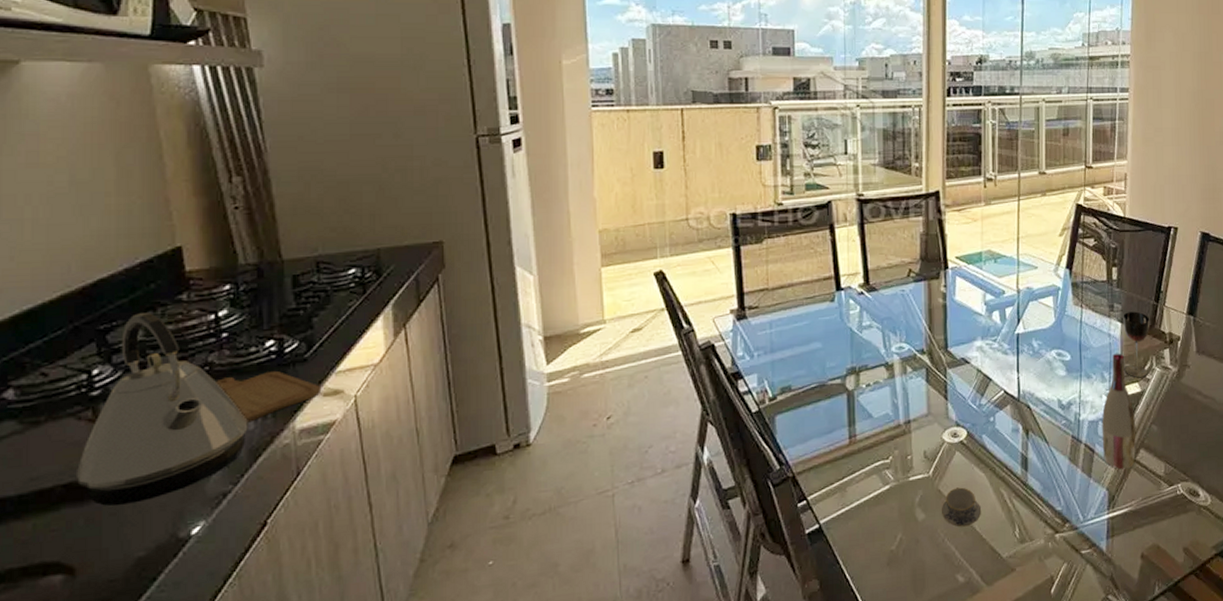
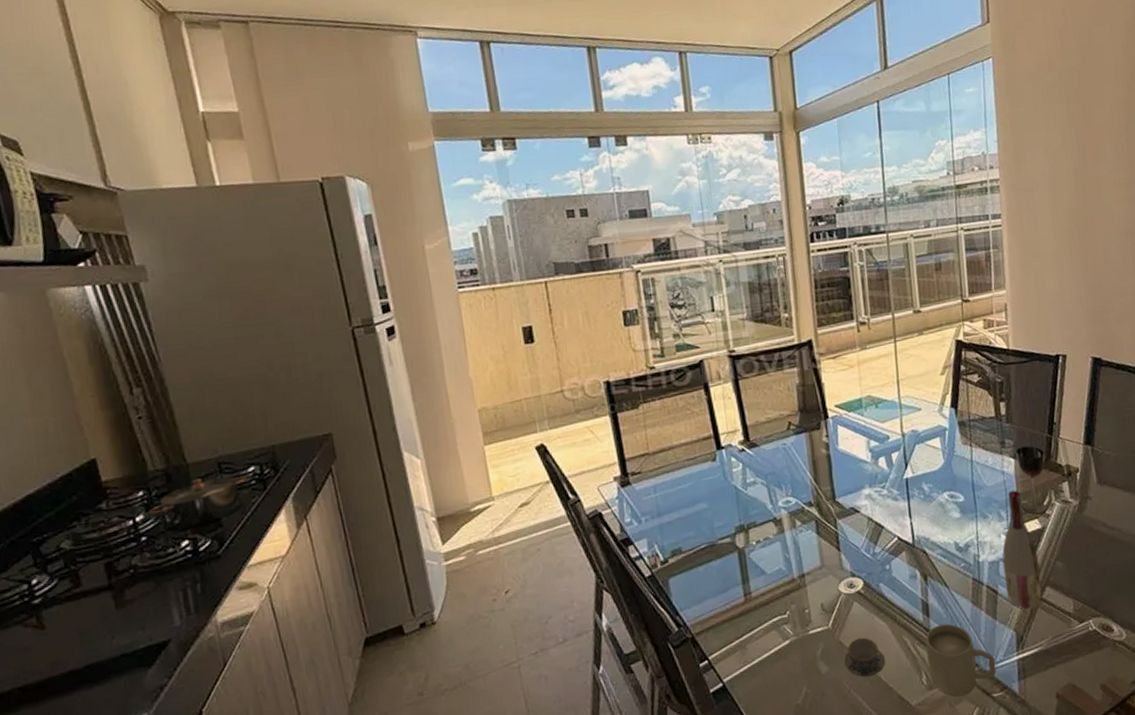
kettle: present [75,313,248,506] -> none [28,523,175,705]
chopping board: present [216,370,322,423] -> none [141,568,237,620]
cooking pot: none [233,276,346,330] -> present [148,475,248,531]
mug: none [1022,479,1087,552] -> present [925,623,997,697]

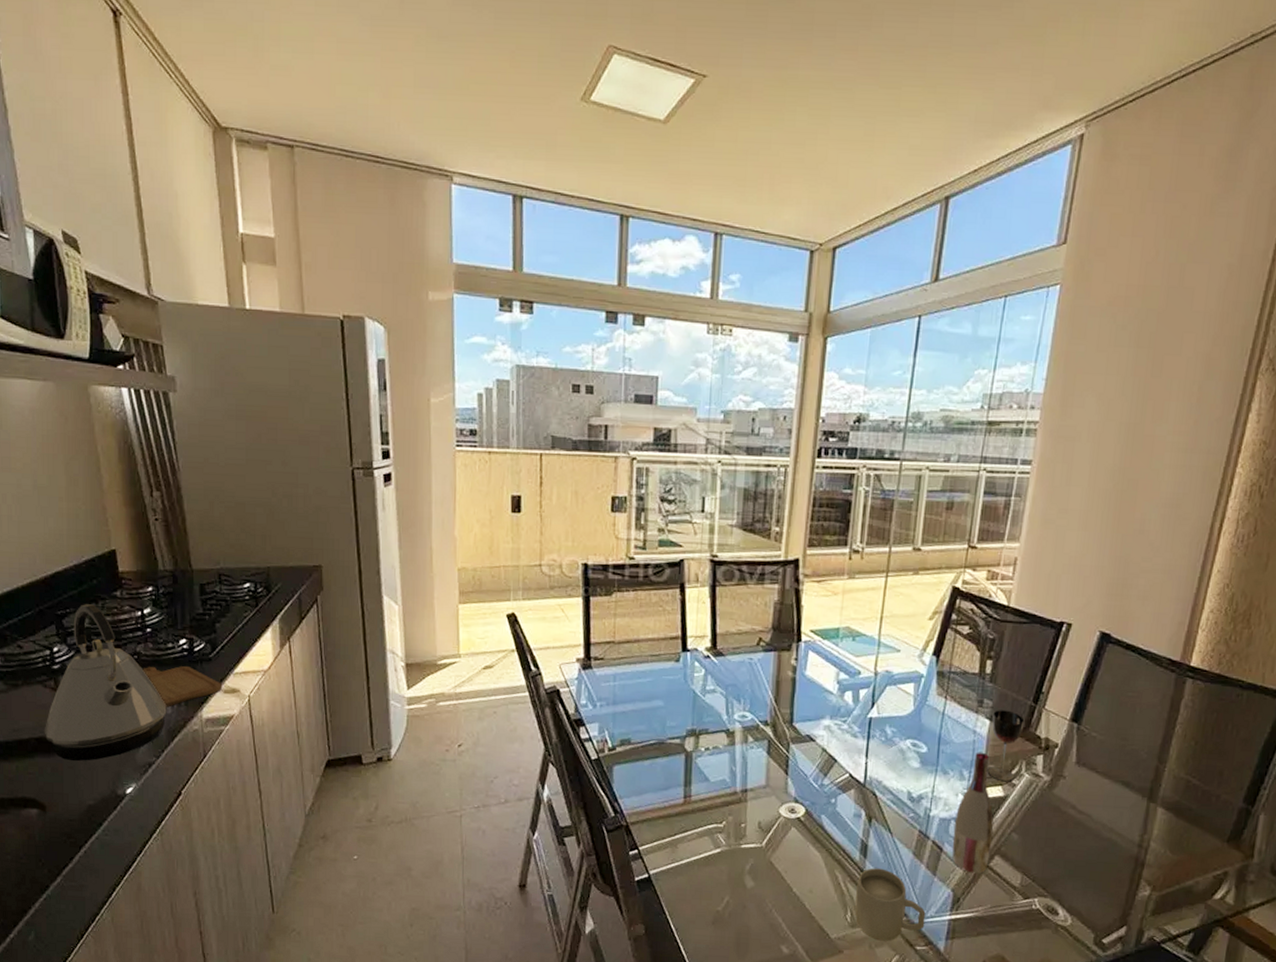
kettle: none [28,523,175,705] -> present [44,604,167,761]
chopping board: none [141,568,237,620] -> present [142,665,223,708]
cooking pot: present [148,475,248,531] -> none [155,585,243,630]
teacup: present [845,637,886,678] -> none [772,862,813,902]

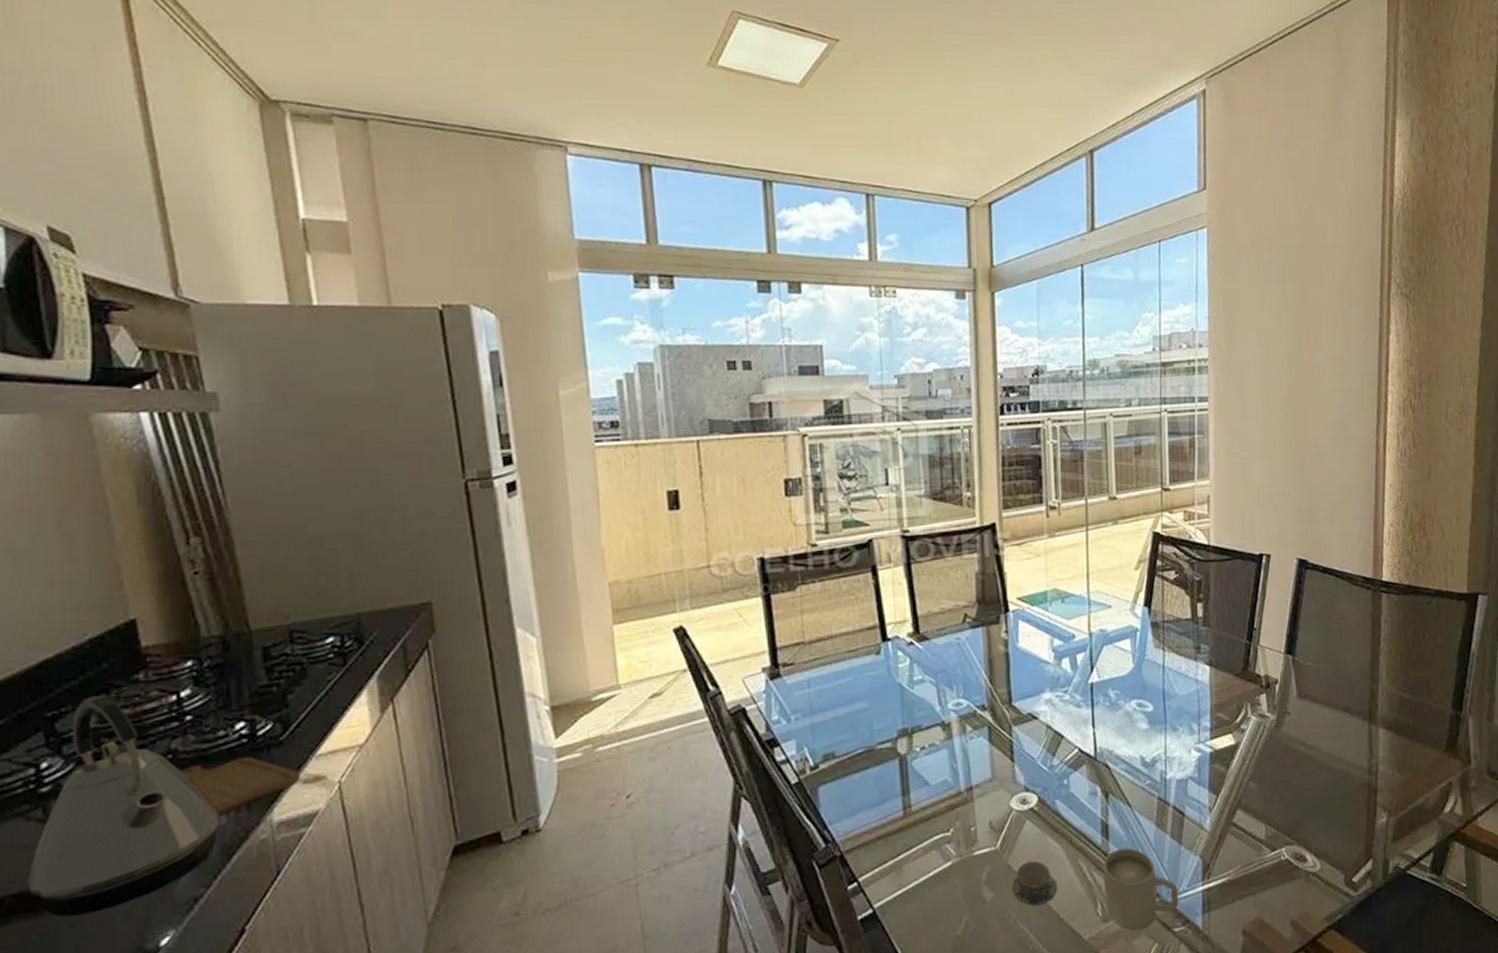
teacup: none [772,862,813,902] -> present [1012,860,1058,907]
wine bottle: present [952,752,994,874] -> none [1191,700,1232,834]
wineglass: present [987,710,1025,782] -> none [1211,652,1243,729]

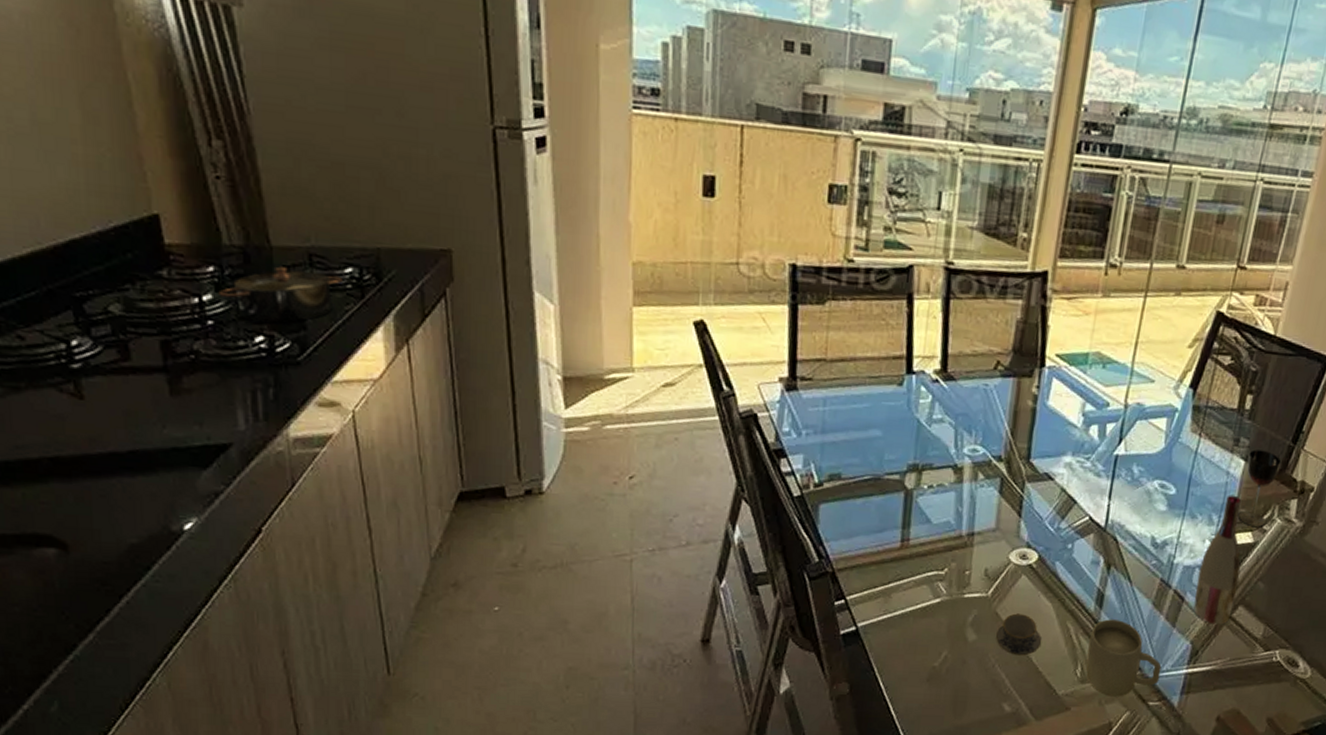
kettle: present [26,696,220,917] -> none [61,284,239,489]
chopping board: present [181,756,301,817] -> none [203,370,317,423]
cooking pot: none [197,647,324,710] -> present [218,266,343,325]
wine bottle: none [1191,700,1232,834] -> present [1193,495,1242,625]
wineglass: none [1211,652,1243,729] -> present [1237,449,1282,528]

